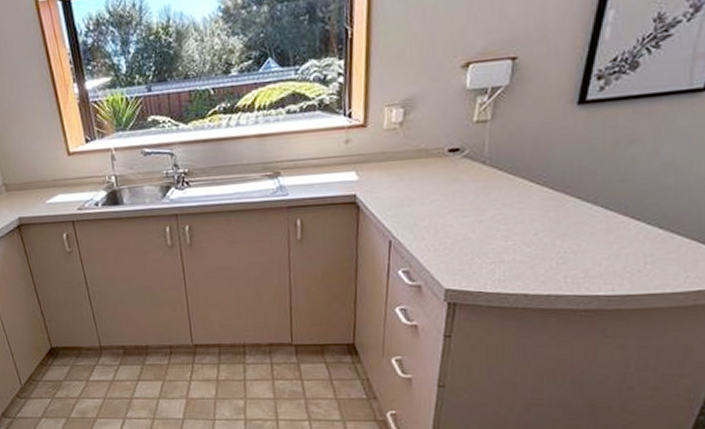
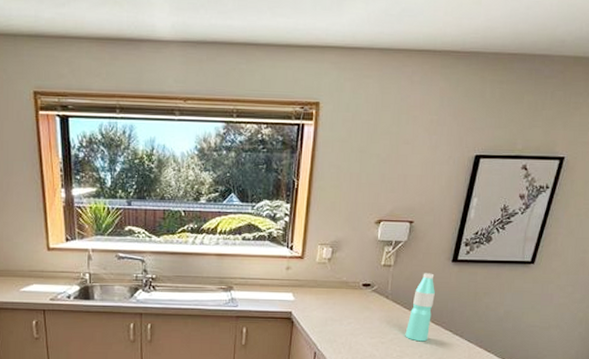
water bottle: none [512,123,553,216] -> present [405,273,435,342]

